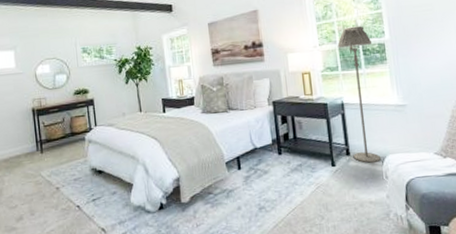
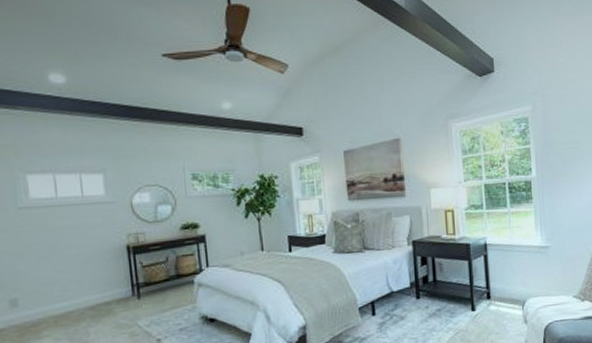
floor lamp: present [337,26,381,163] -> none [483,161,521,307]

